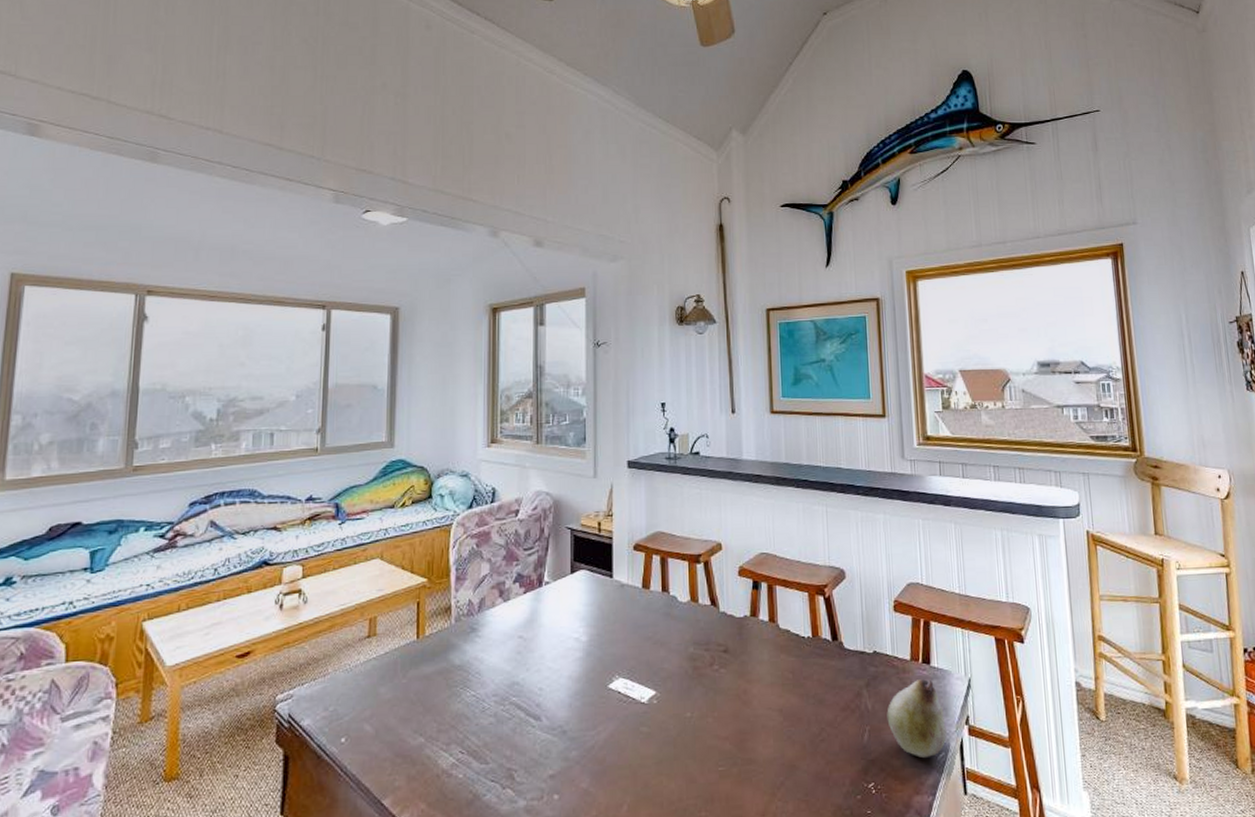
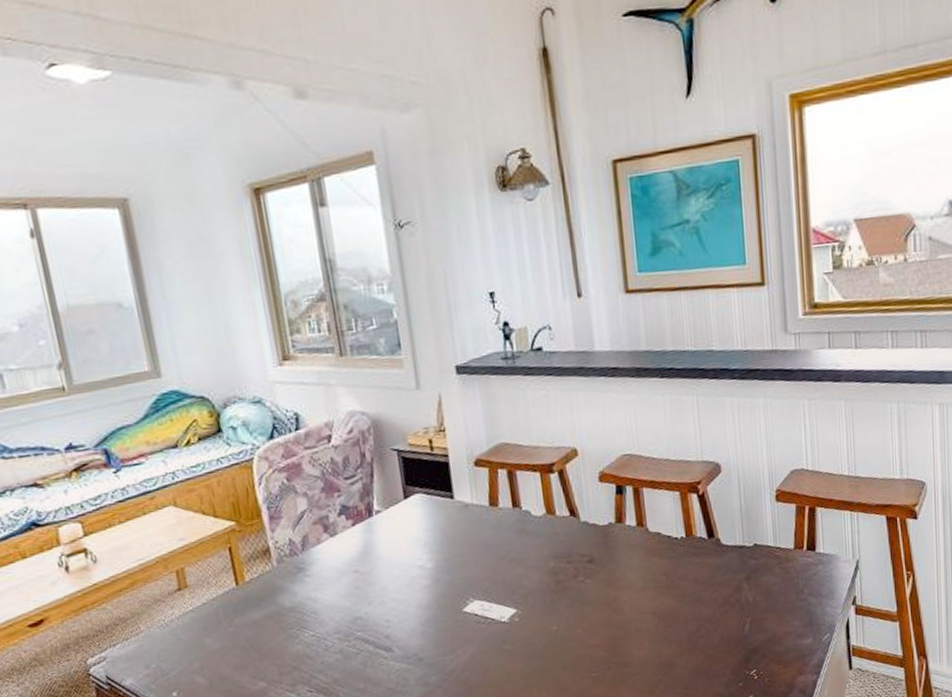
fruit: present [887,679,947,759] -> none [769,566,832,642]

